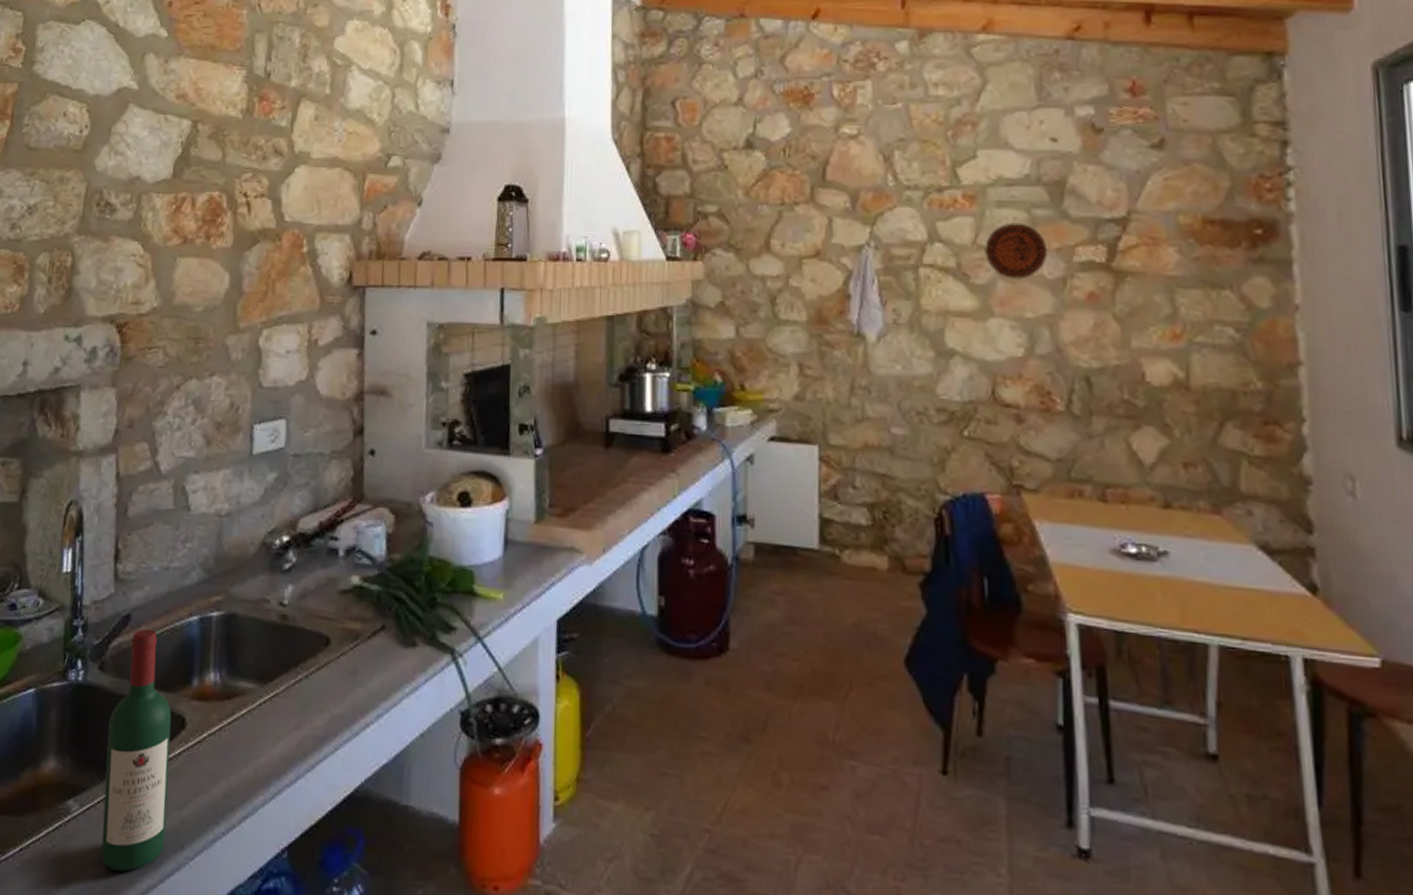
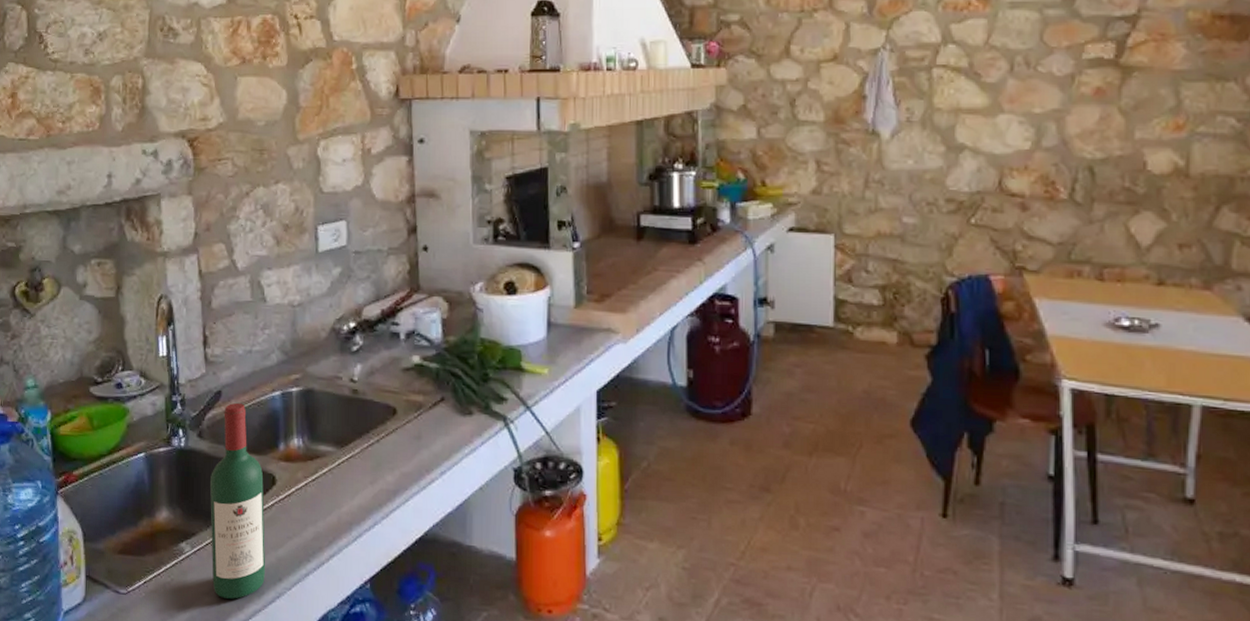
decorative plate: present [985,222,1048,279] -> none [997,23,1058,77]

